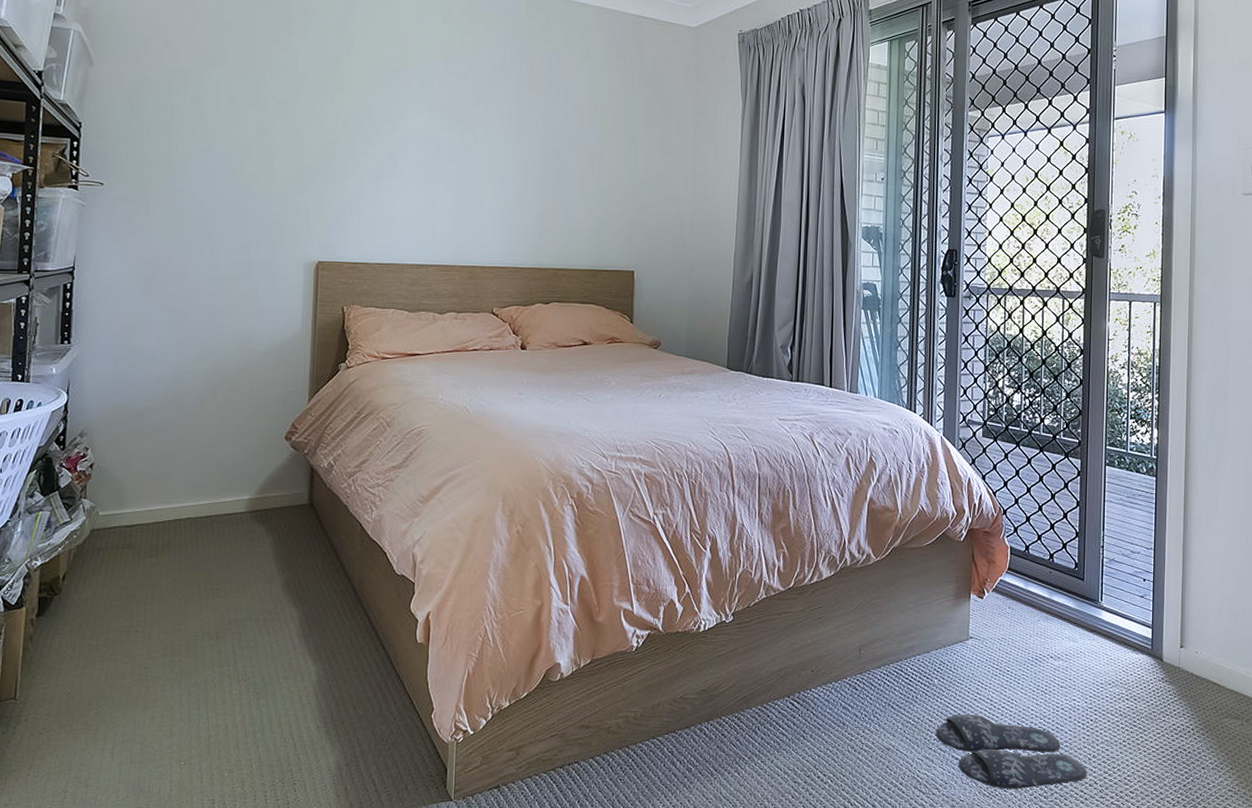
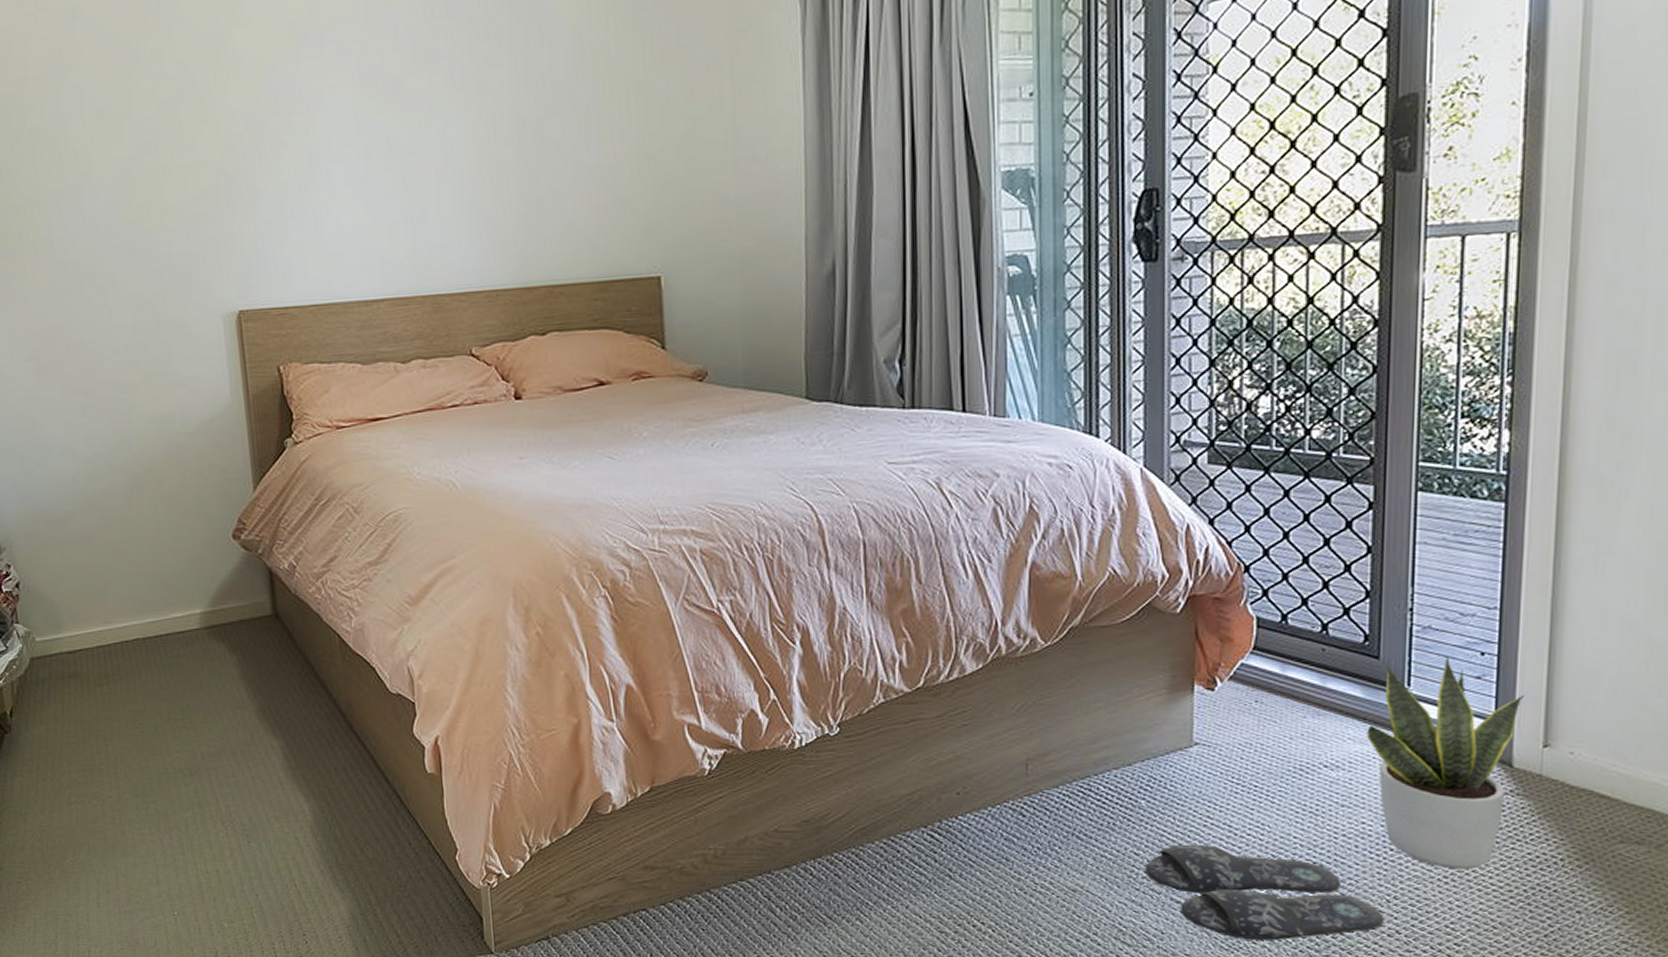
potted plant: none [1076,580,1170,736] -> present [1367,654,1526,869]

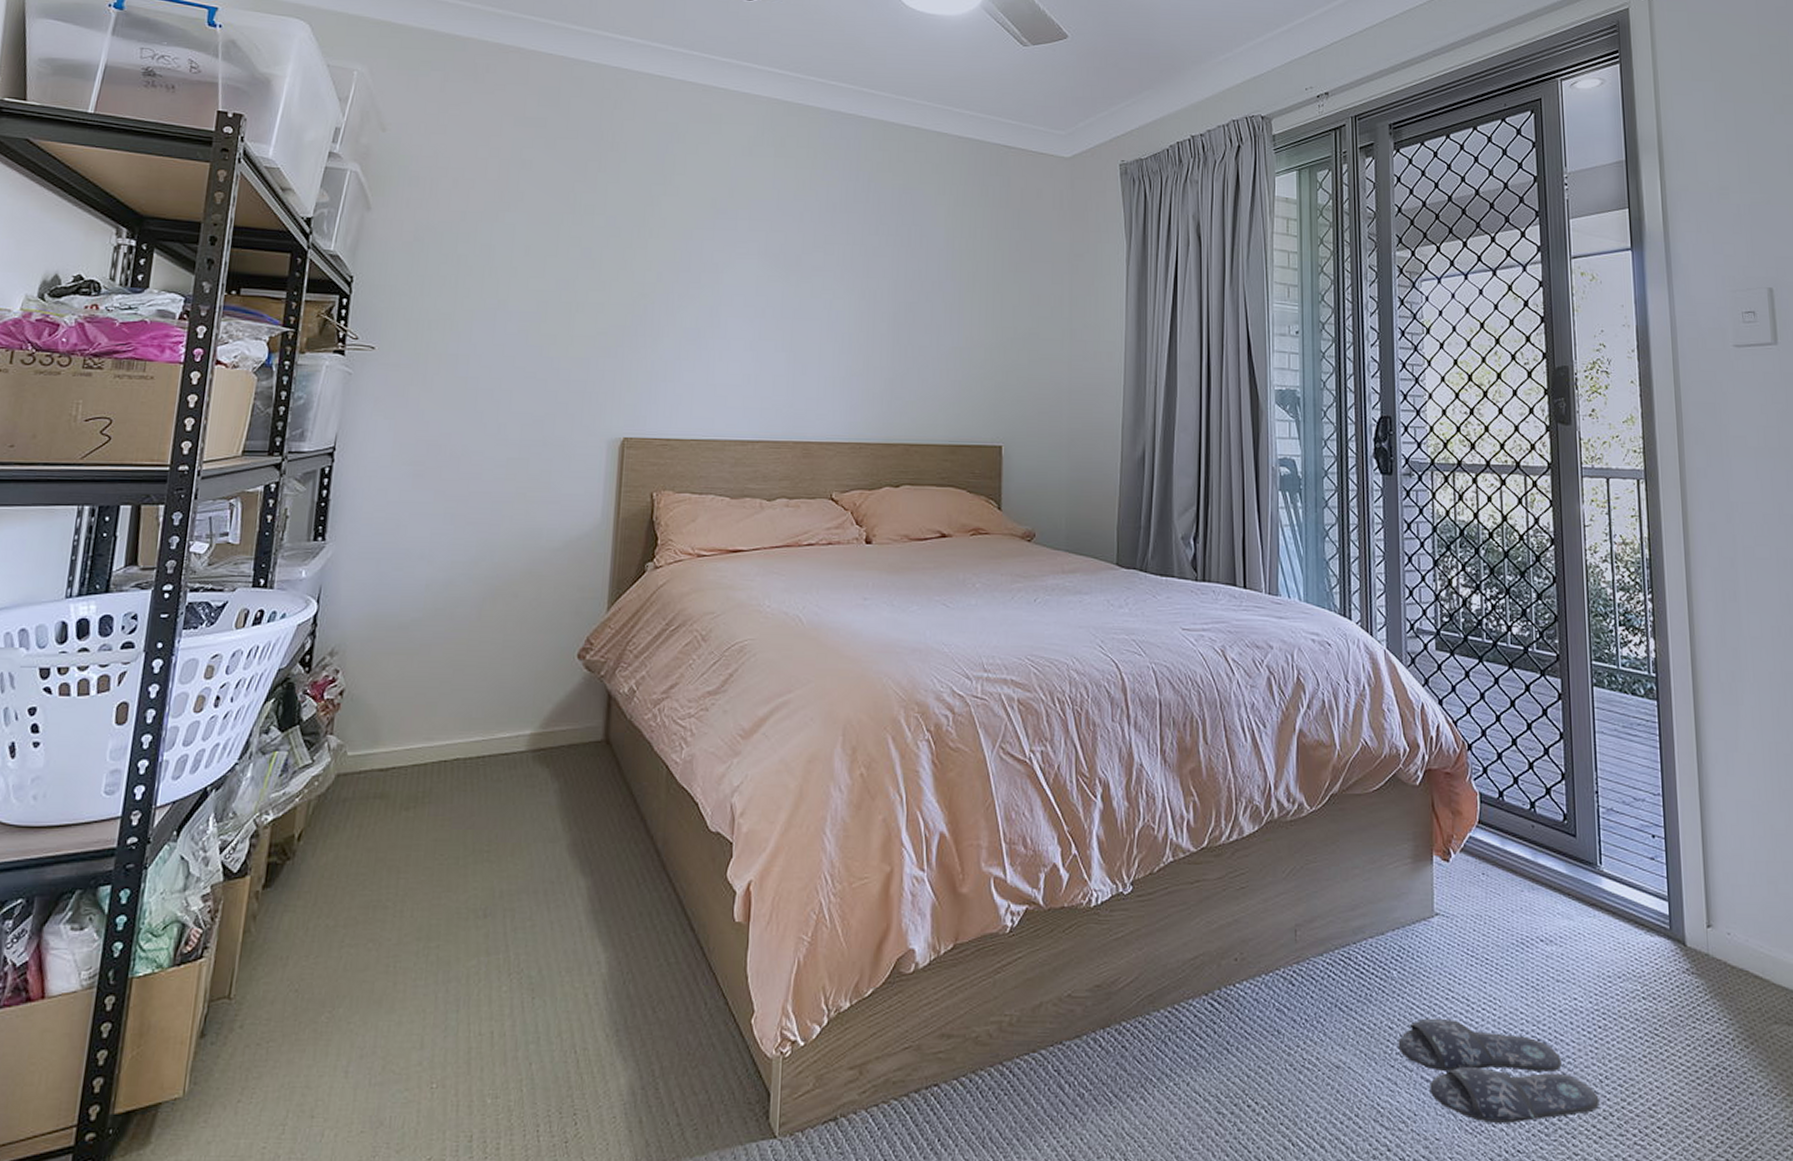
potted plant: present [1367,654,1526,869] -> none [1572,836,1689,1048]

